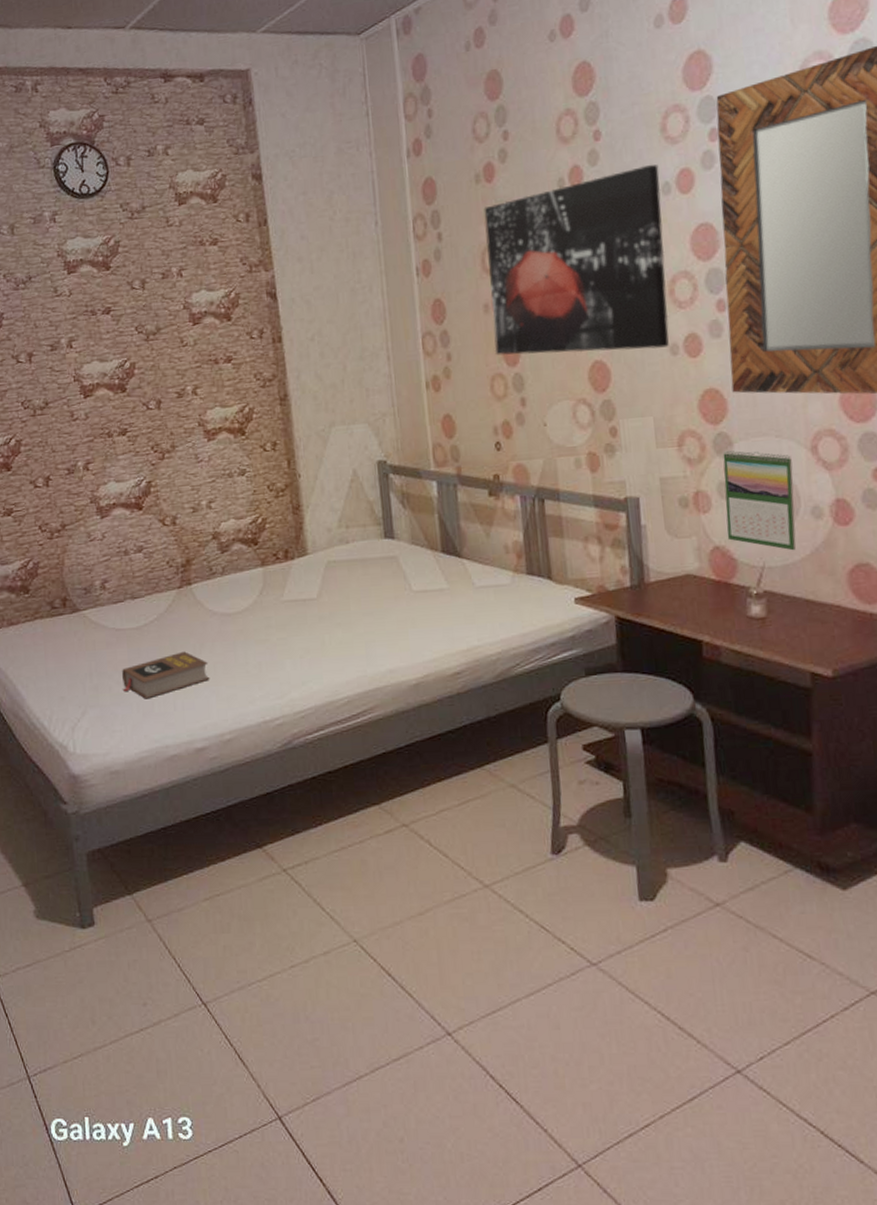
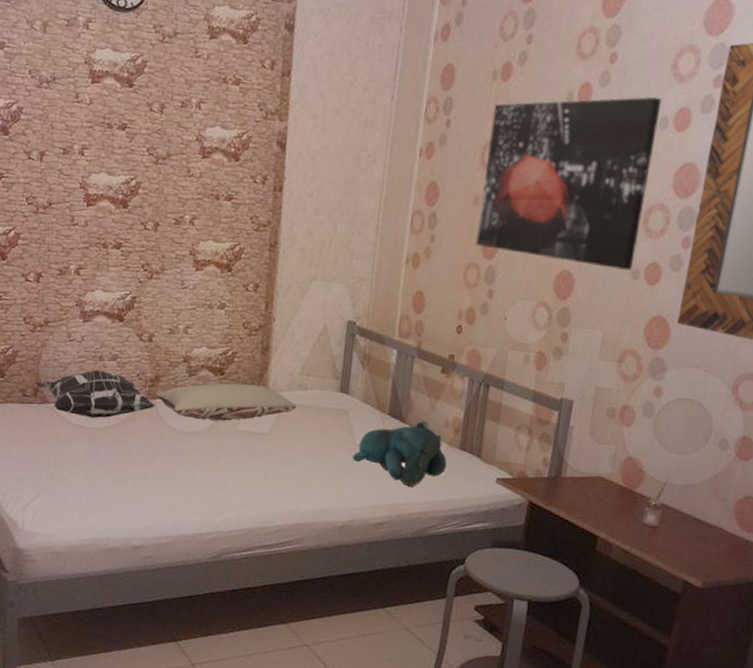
decorative pillow: none [62,565,192,619] -> present [35,370,156,419]
book: present [122,651,210,699] -> none [77,457,158,494]
pillow: none [189,547,341,598] -> present [155,383,297,421]
teddy bear: none [412,551,518,626] -> present [352,421,448,487]
calendar: present [723,450,797,551] -> none [641,374,714,474]

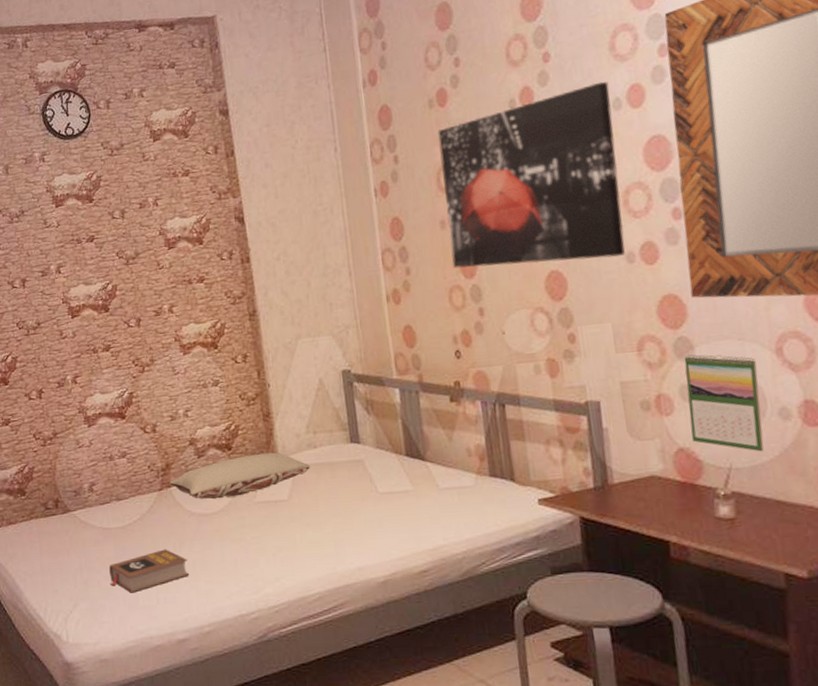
decorative pillow: present [35,370,156,419] -> none [55,470,172,519]
book: none [77,457,158,494] -> present [109,549,190,593]
teddy bear: present [352,421,448,487] -> none [378,455,481,526]
calendar: none [641,374,714,474] -> present [684,354,764,452]

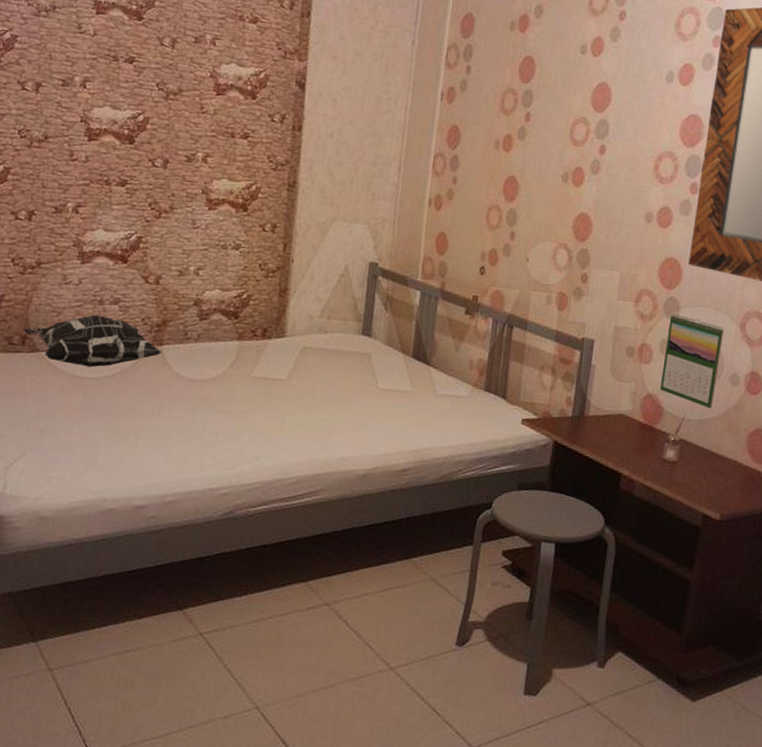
decorative pillow: none [55,470,172,519] -> present [23,314,162,368]
book: present [109,549,190,593] -> none [70,409,164,450]
pillow: present [169,452,310,500] -> none [162,327,316,368]
wall art: present [437,81,625,269] -> none [496,52,668,214]

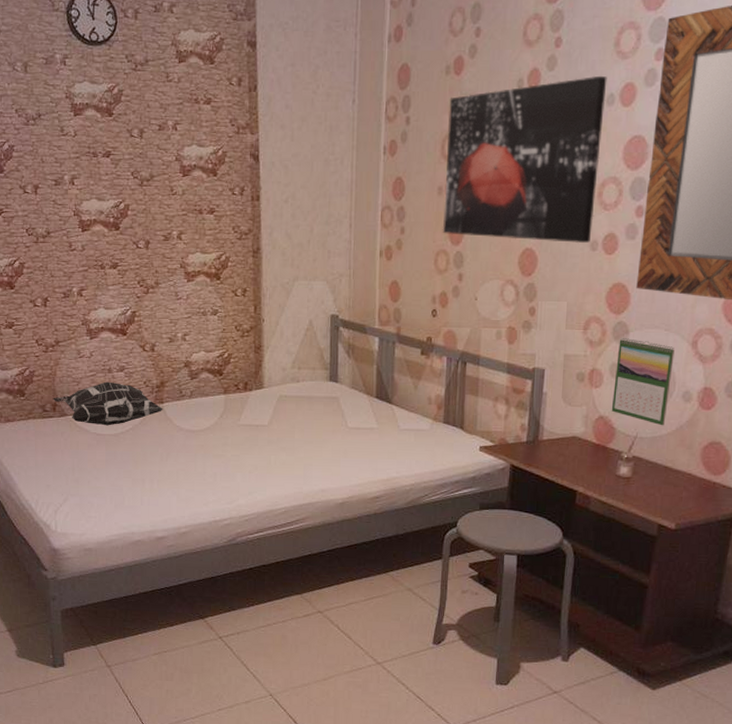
wall art: none [496,52,668,214] -> present [442,75,607,243]

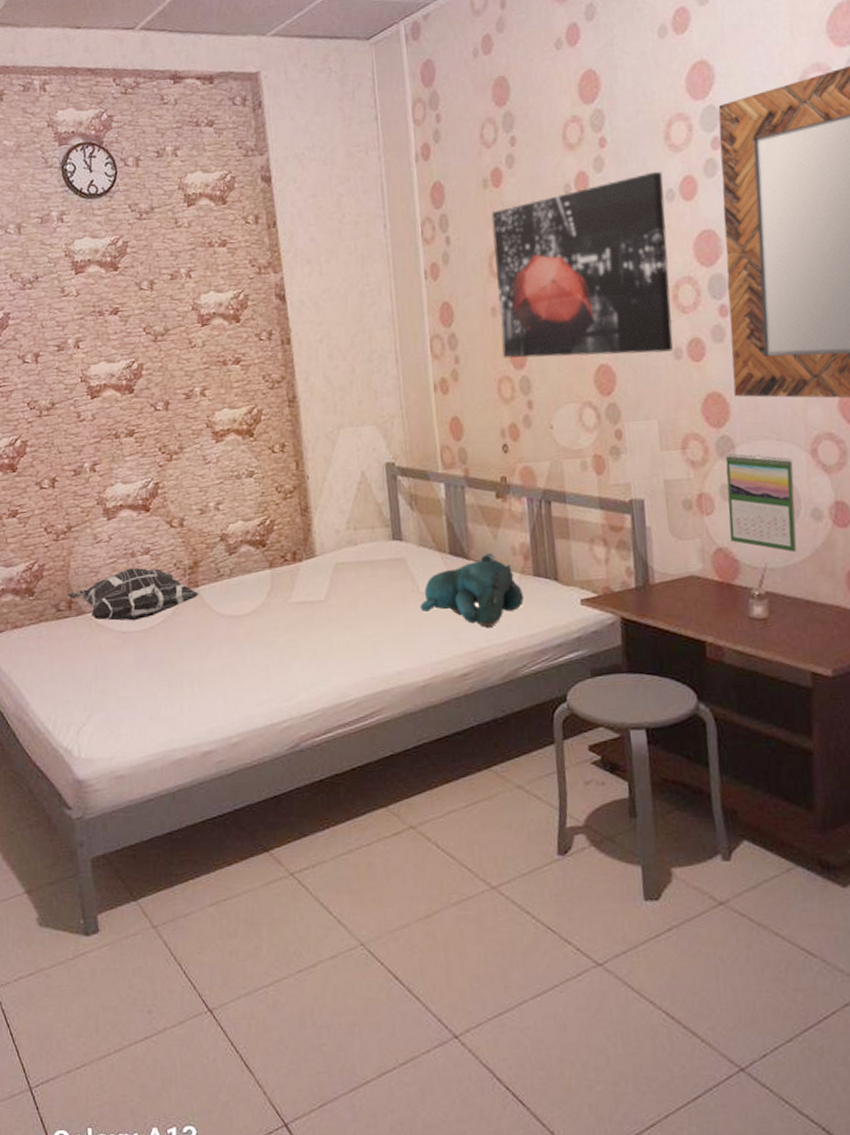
teddy bear: none [346,400,434,461] -> present [419,553,525,627]

